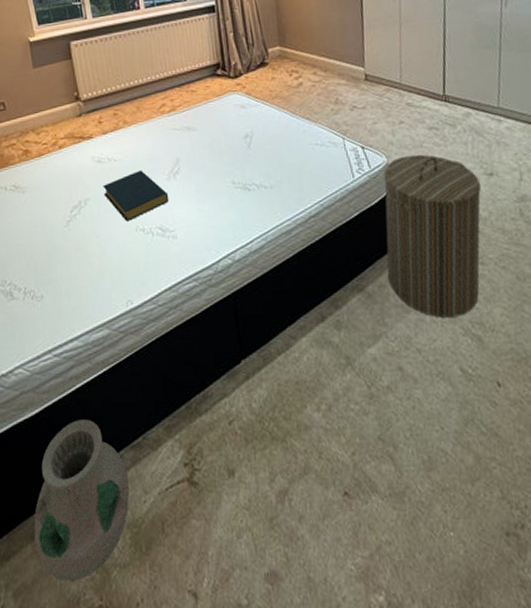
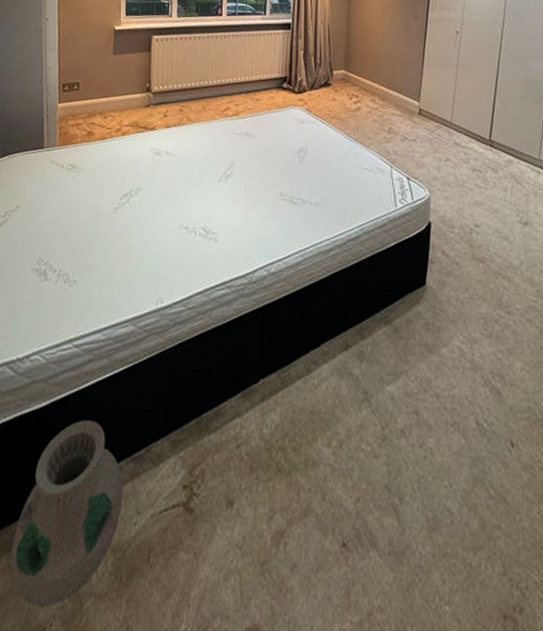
hardback book: present [103,170,169,221] -> none [155,168,218,217]
laundry hamper: present [383,154,482,319] -> none [416,192,516,366]

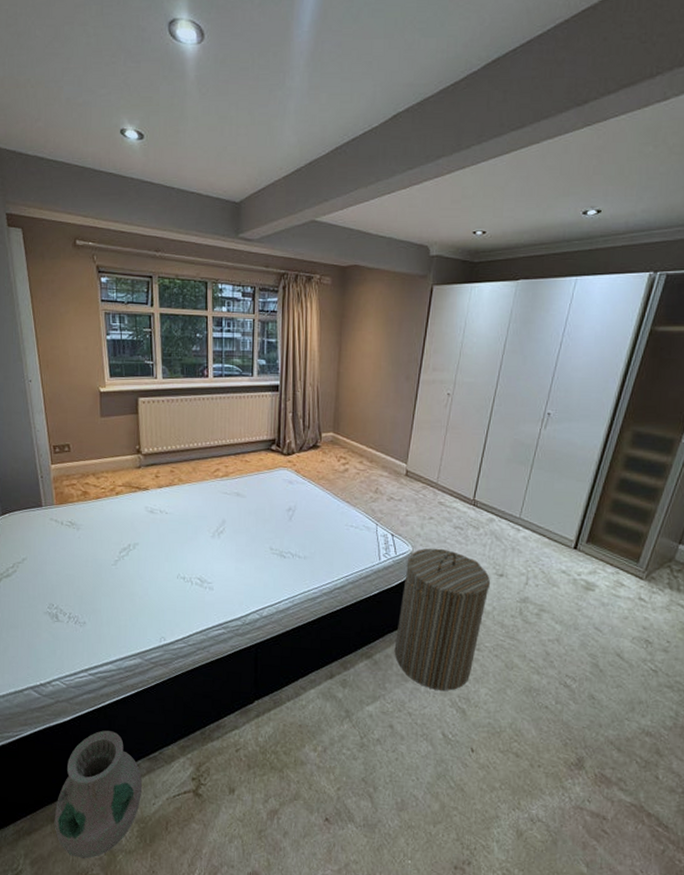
laundry hamper: none [416,192,516,366] -> present [394,548,491,692]

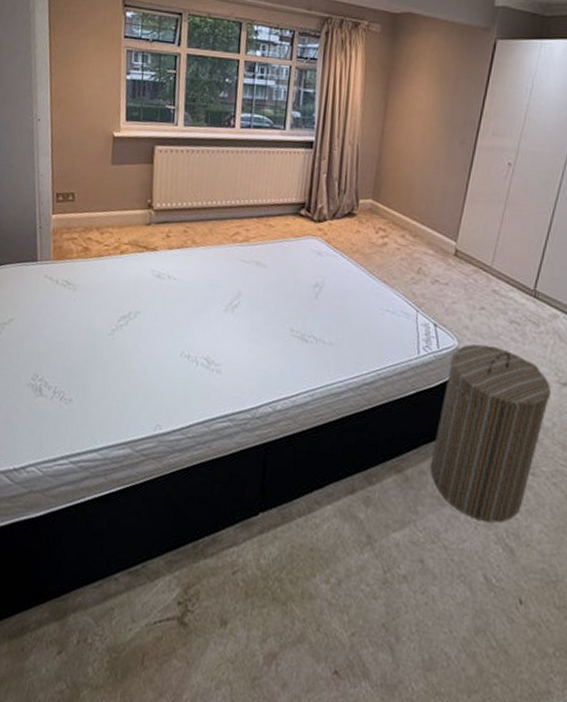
vase: present [54,730,142,859] -> none [11,532,119,691]

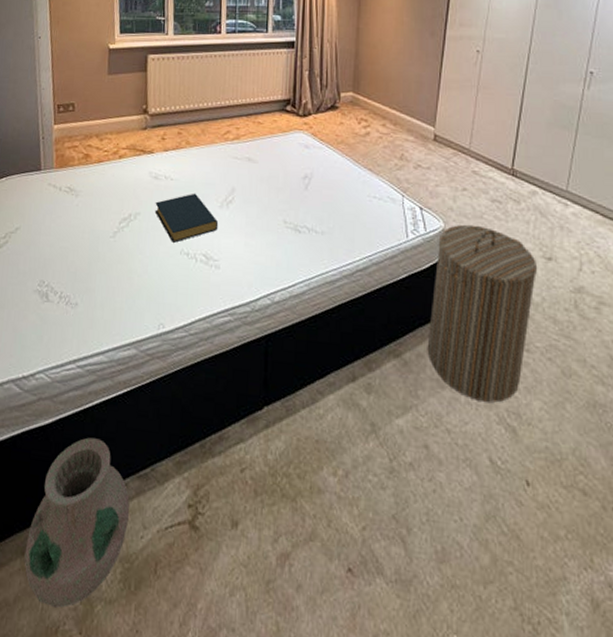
vase: none [11,532,119,691] -> present [24,437,130,608]
hardback book: none [156,294,222,345] -> present [154,193,219,243]

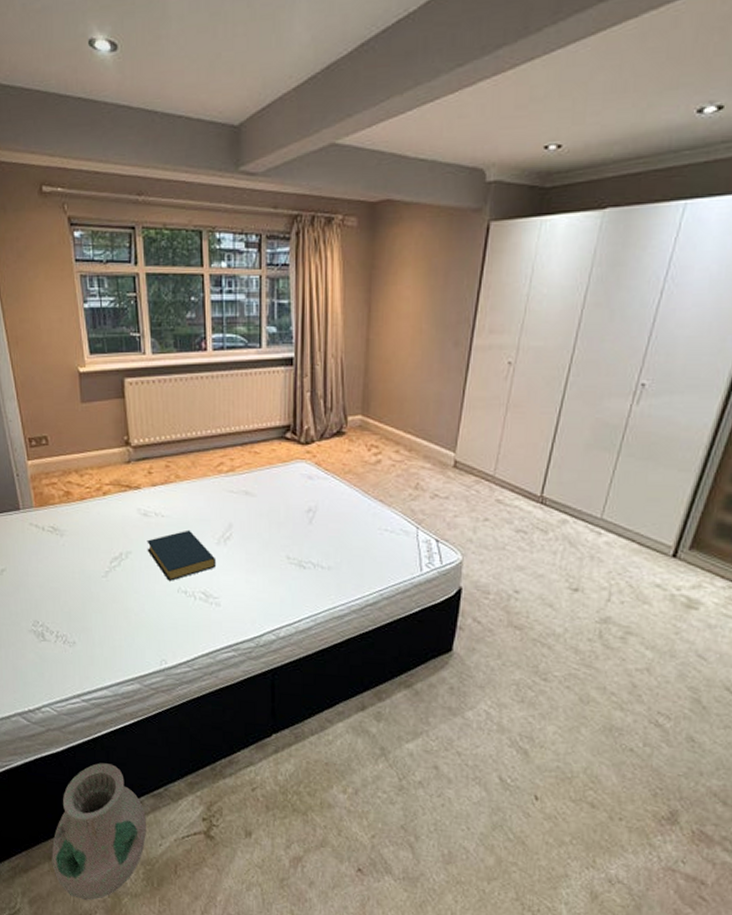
laundry hamper: present [427,224,538,403] -> none [439,556,563,729]

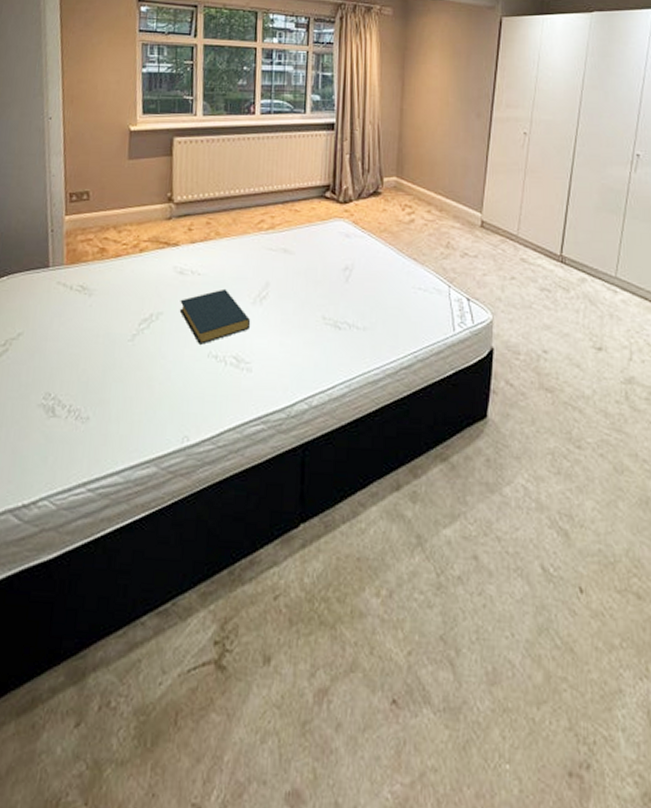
vase: present [52,763,146,900] -> none [19,571,147,776]

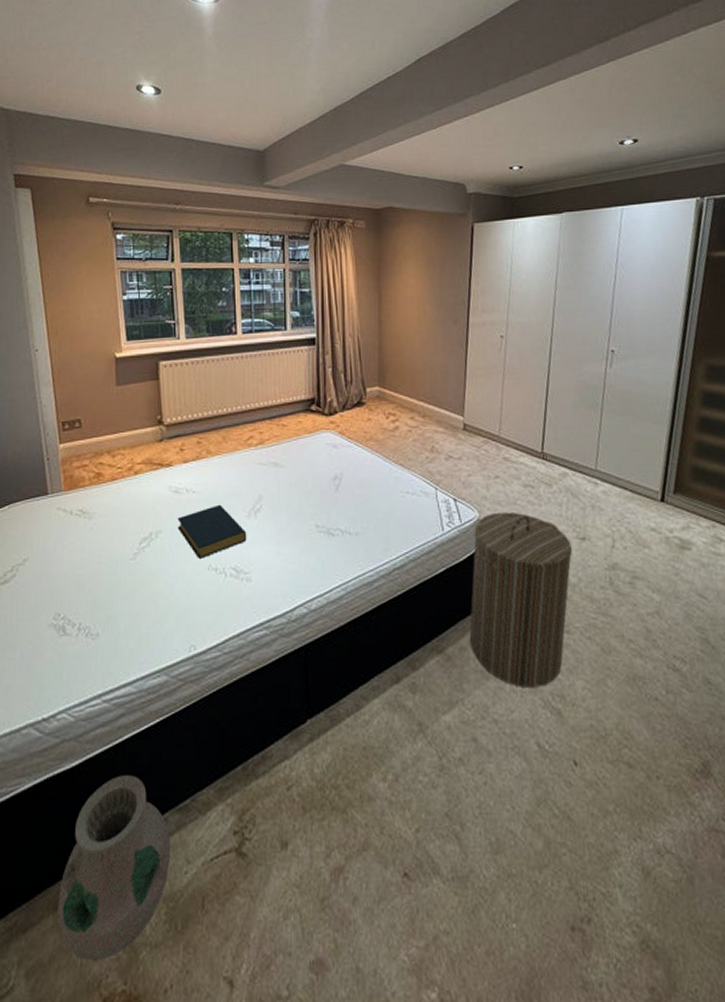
vase: none [19,571,147,776] -> present [57,775,170,961]
laundry hamper: none [475,315,588,506] -> present [469,512,573,689]

